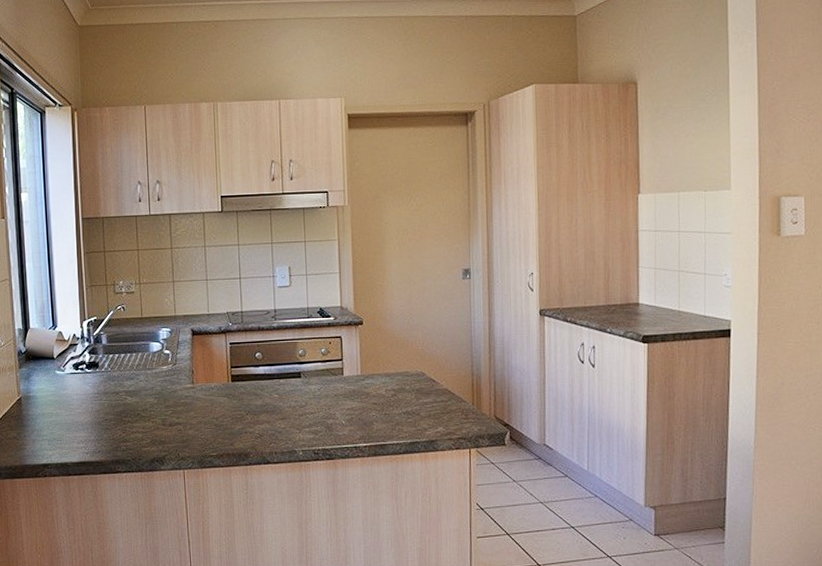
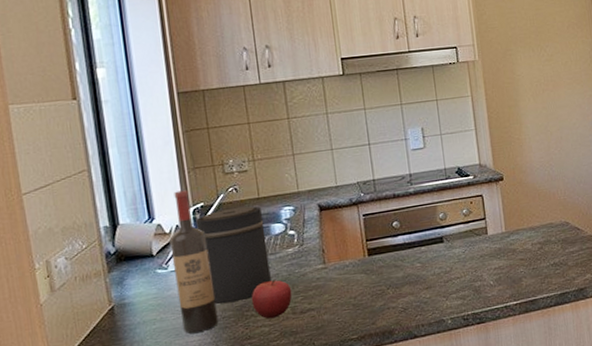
wine bottle: none [67,304,102,429] -> present [169,190,219,334]
cylinder: none [89,324,147,407] -> present [196,206,271,304]
fruit: none [129,392,164,427] -> present [251,279,292,319]

